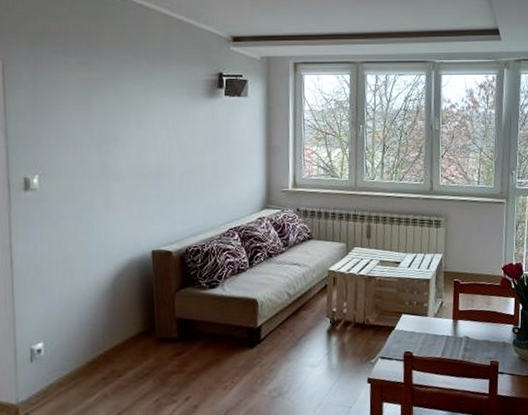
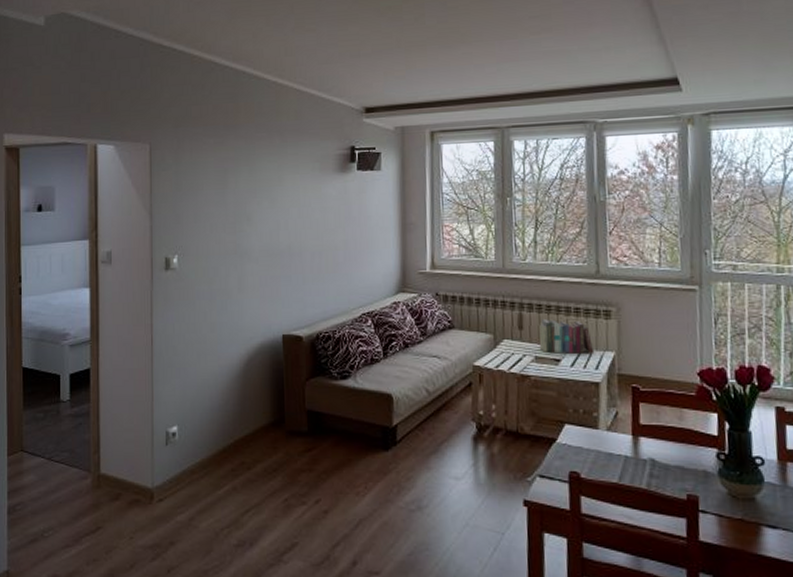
books: none [383,228,427,257] -> present [539,318,595,355]

